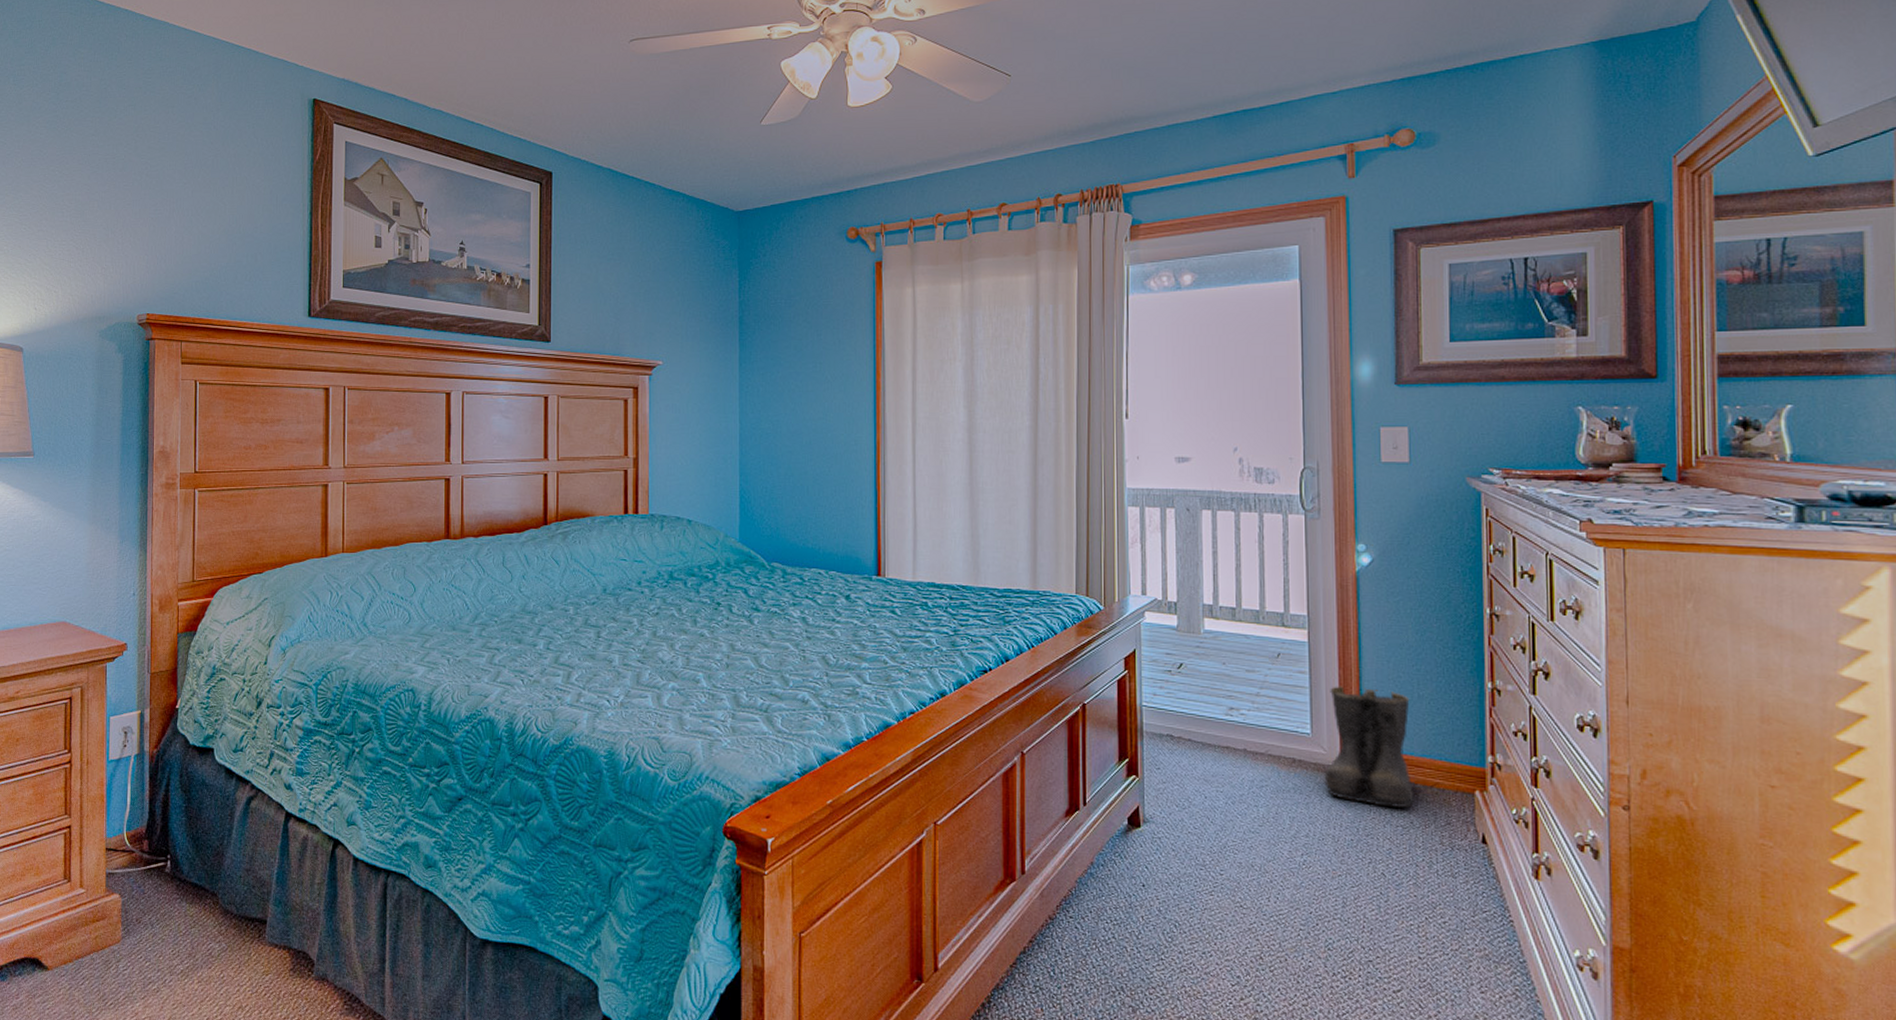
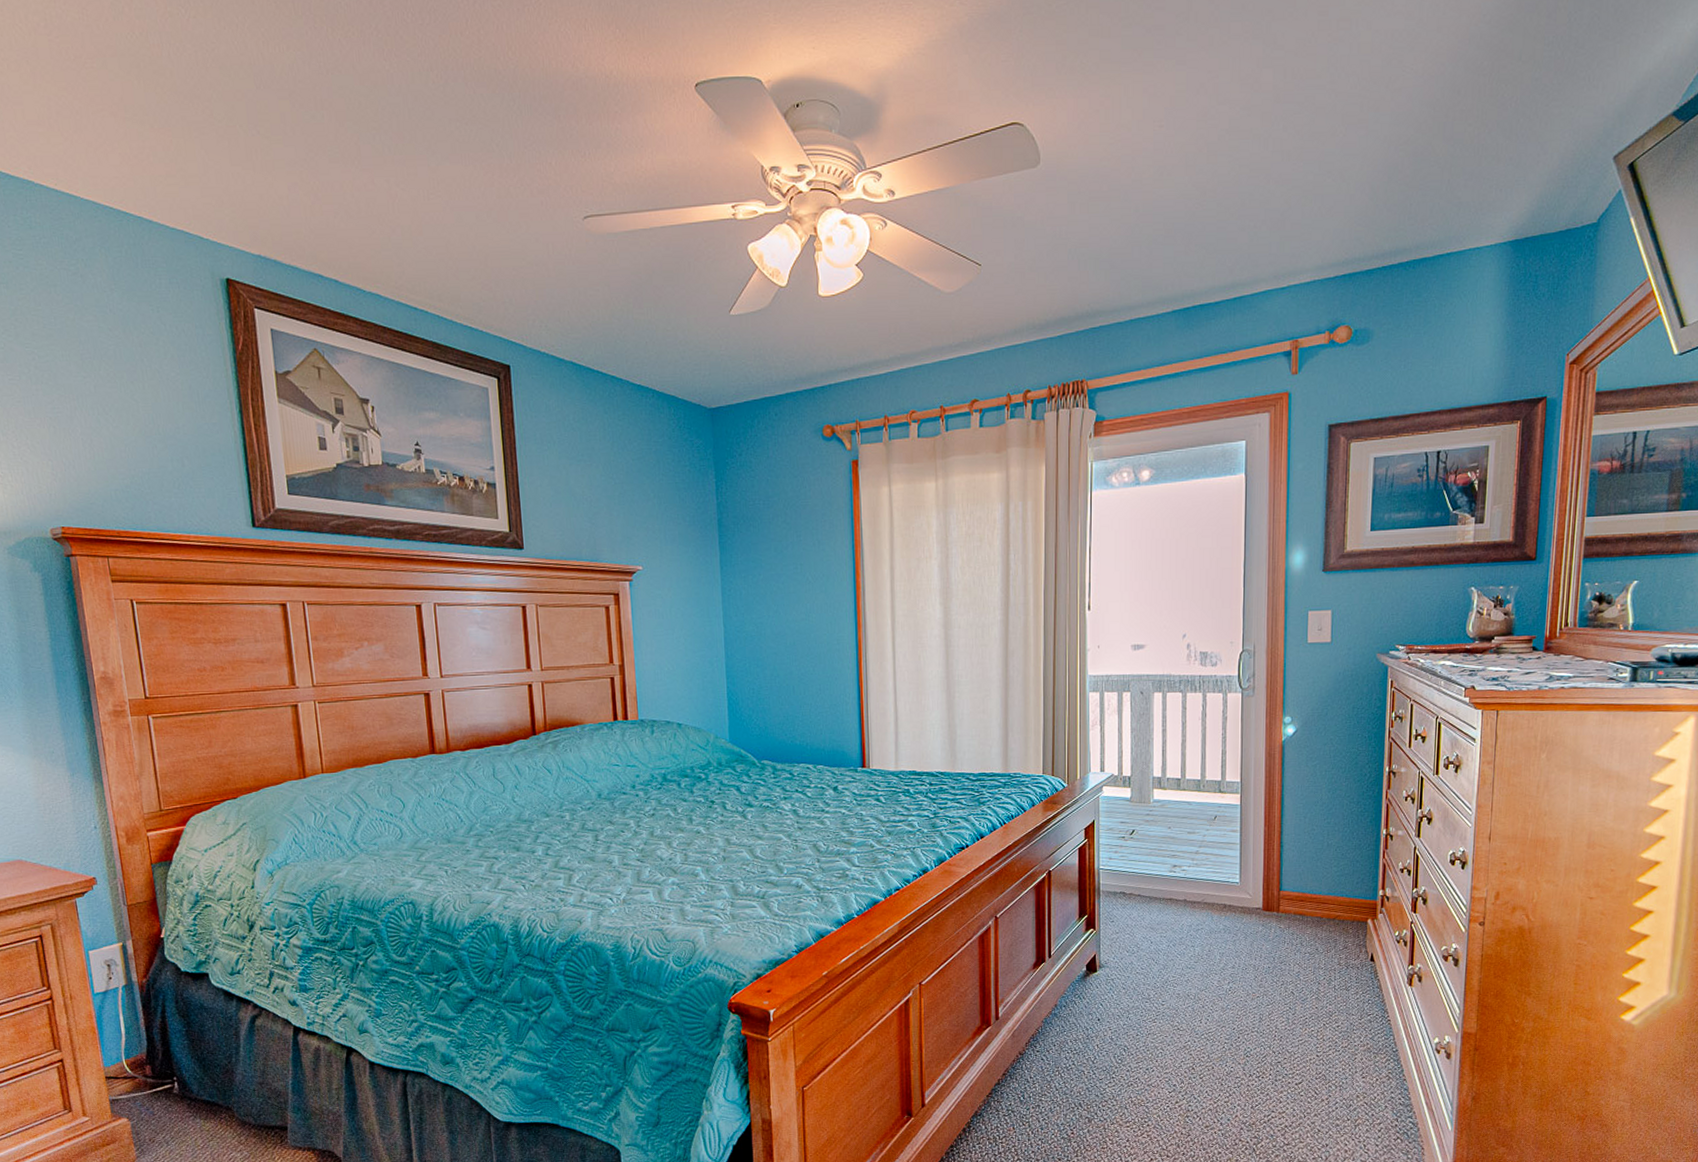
boots: present [1324,686,1414,808] -> none [1249,840,1321,938]

